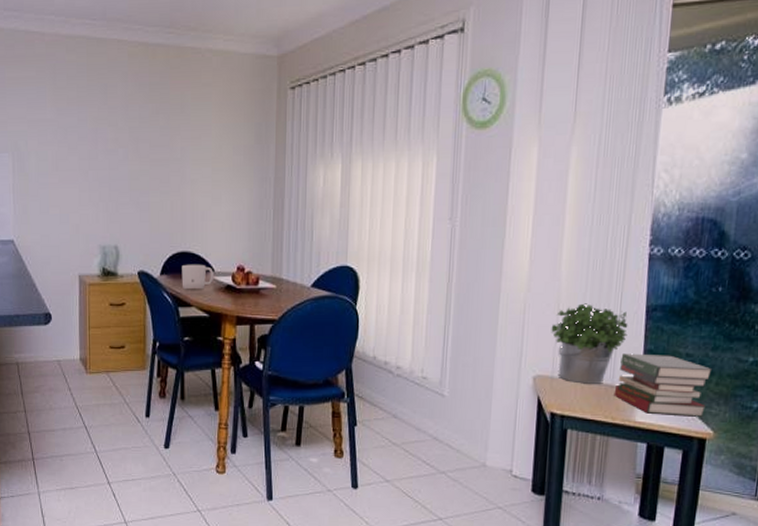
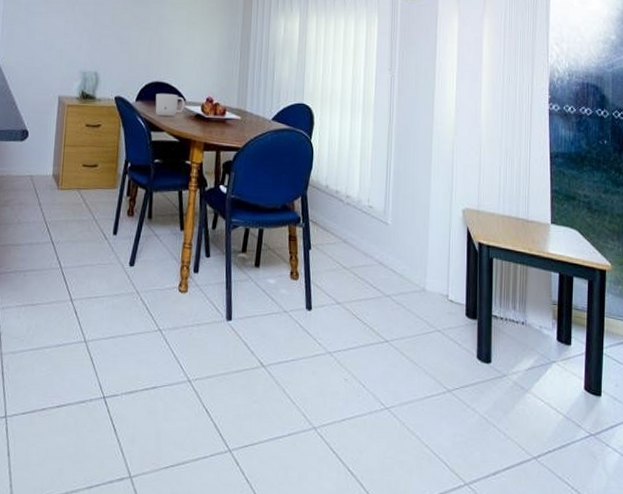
potted plant: present [551,303,628,384] -> none [475,148,537,219]
books: present [613,353,713,417] -> none [529,192,606,251]

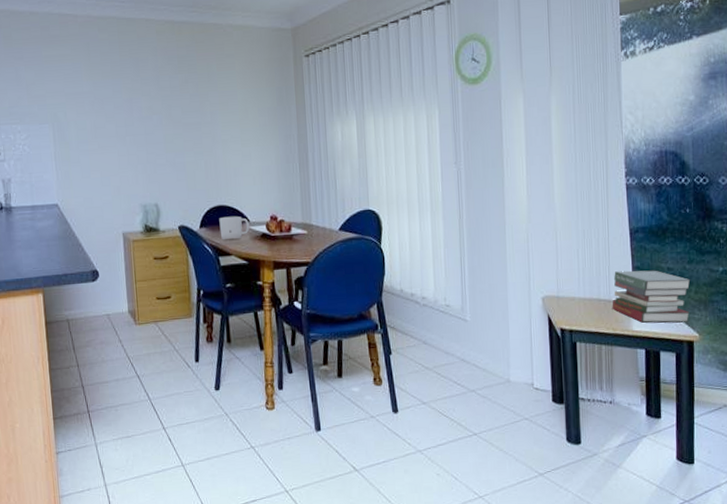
books: none [529,192,606,251] -> present [612,270,691,323]

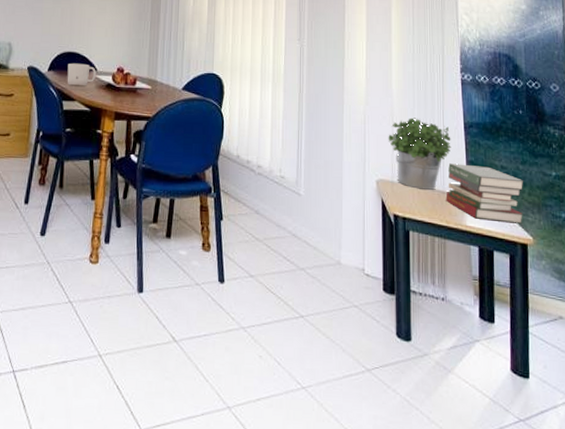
potted plant: none [552,230,617,301] -> present [388,118,451,190]

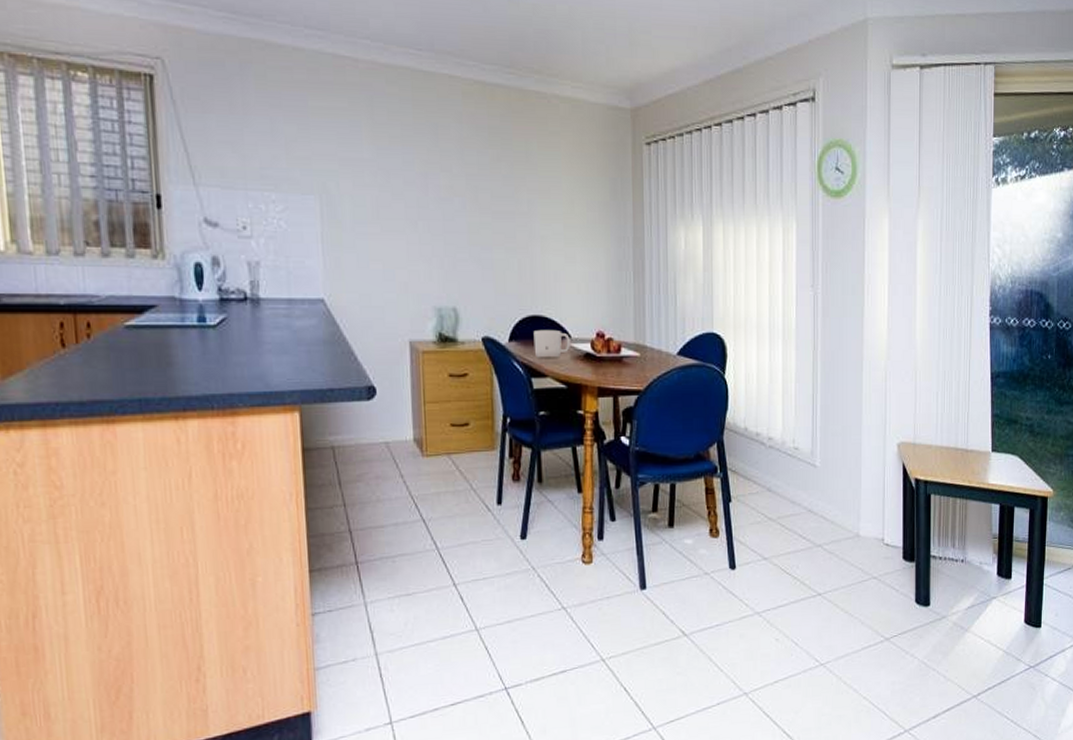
potted plant: present [388,118,451,190] -> none [911,371,977,449]
books: present [445,163,524,224] -> none [969,418,1048,477]

